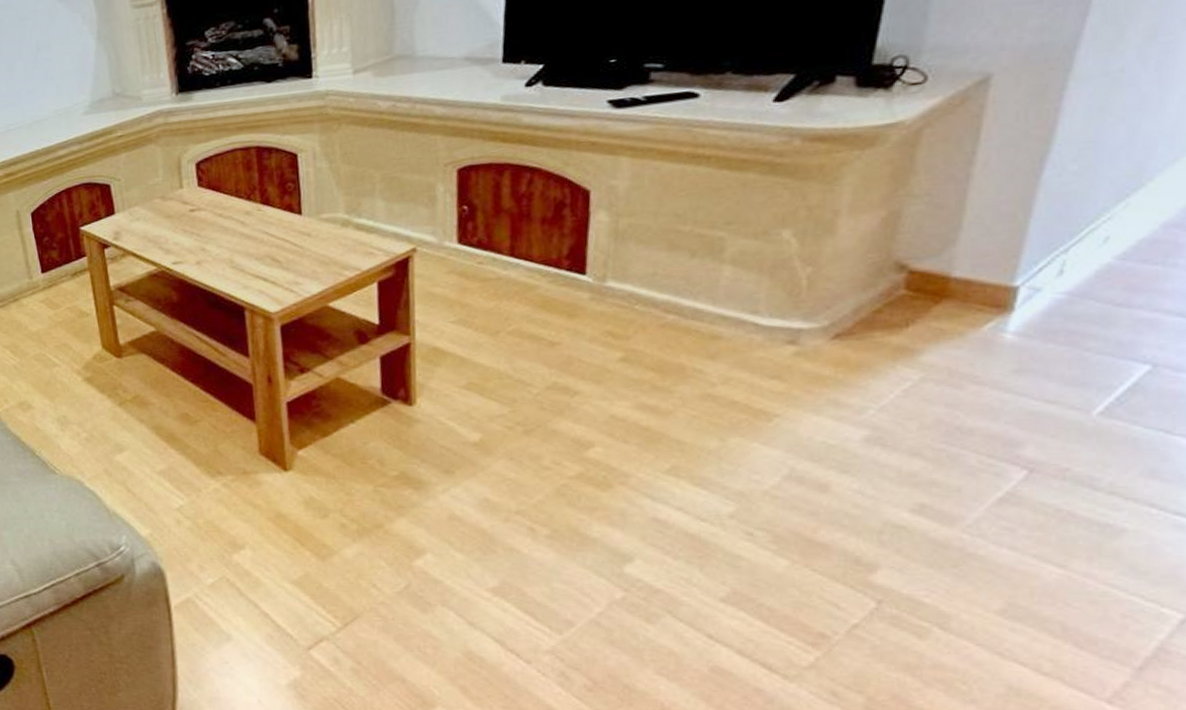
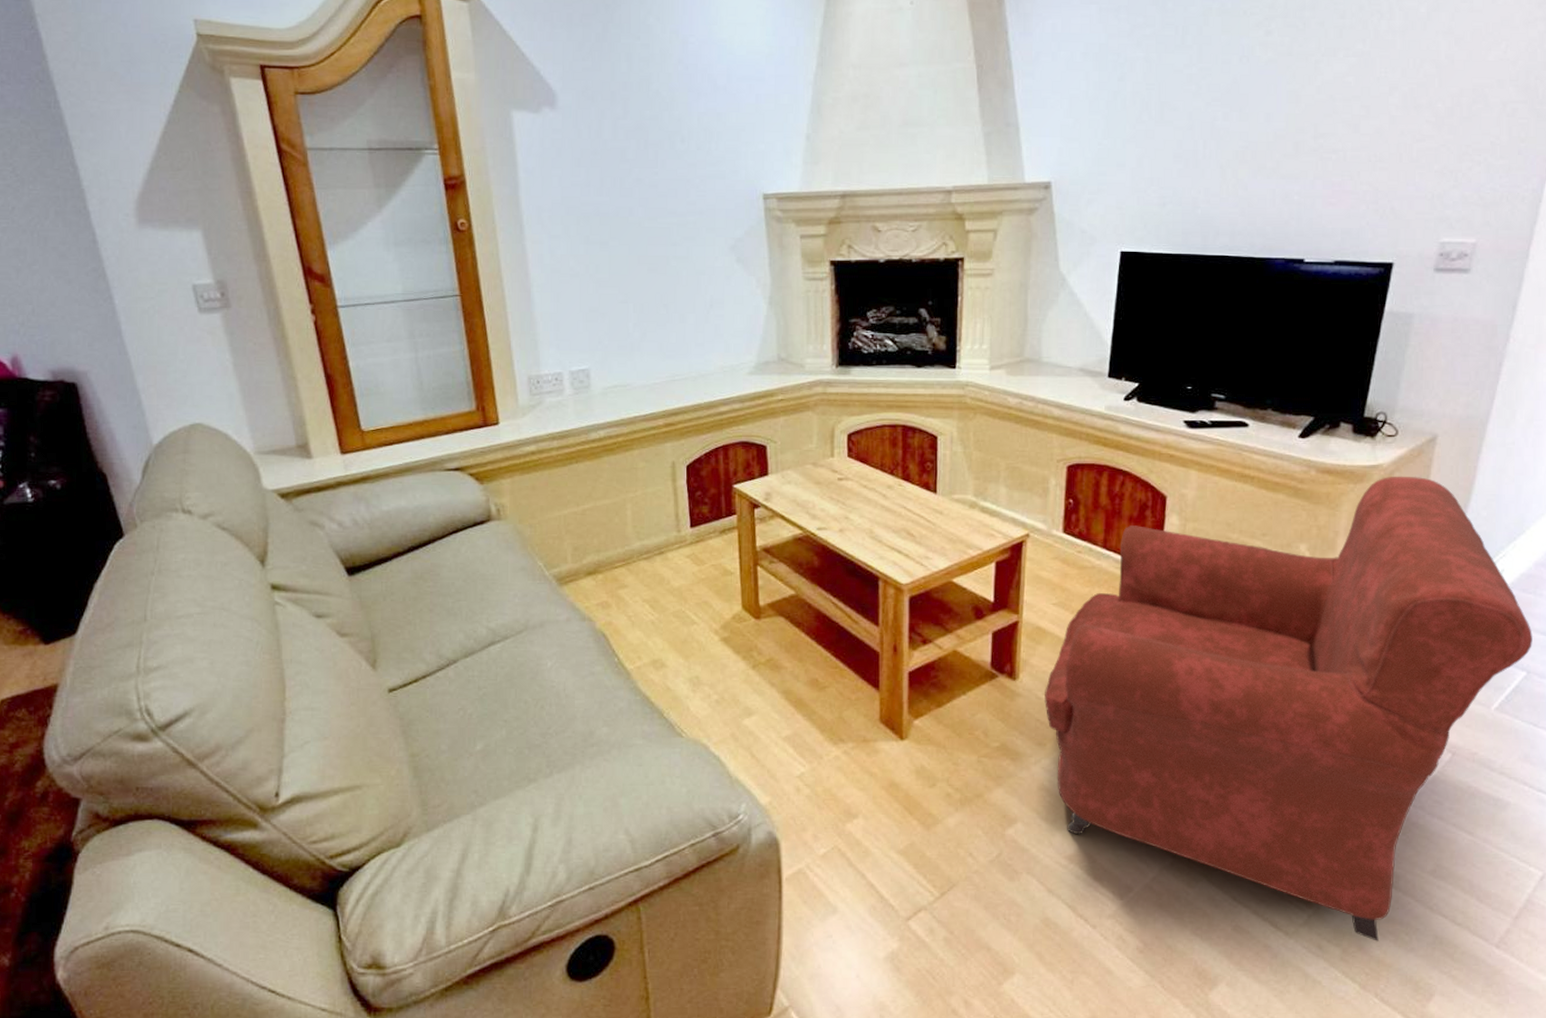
armchair: none [448,130,1161,690] -> present [1045,476,1533,941]

